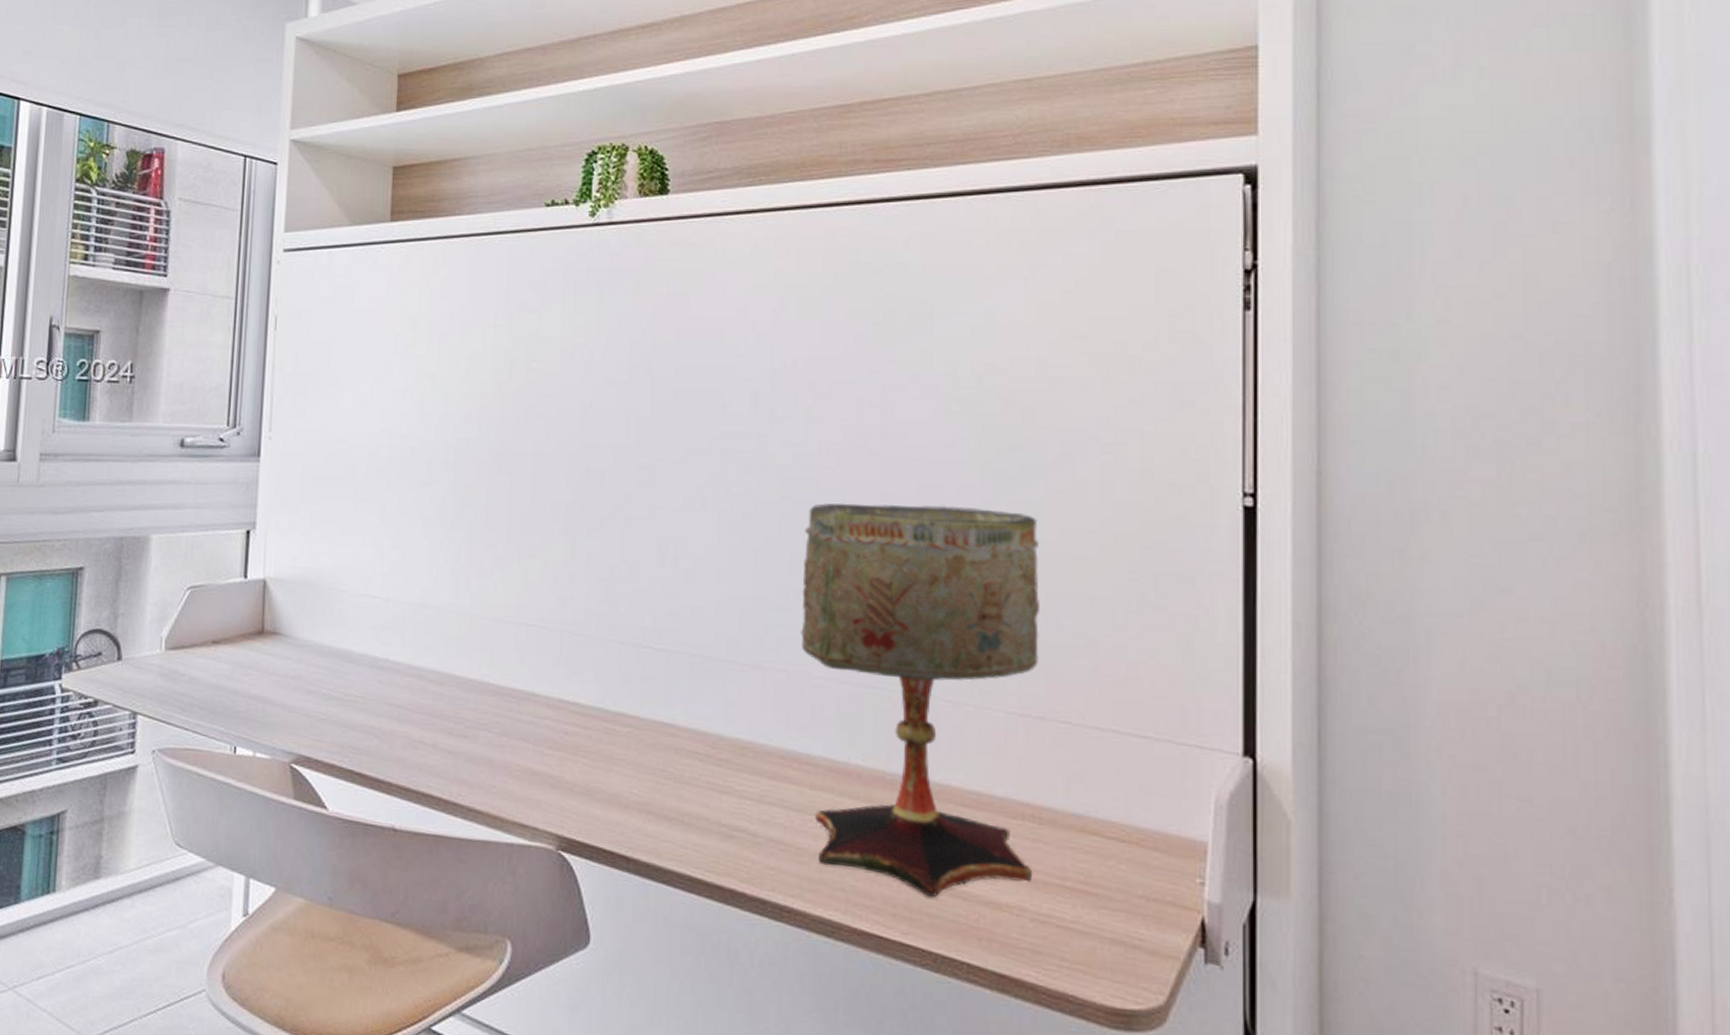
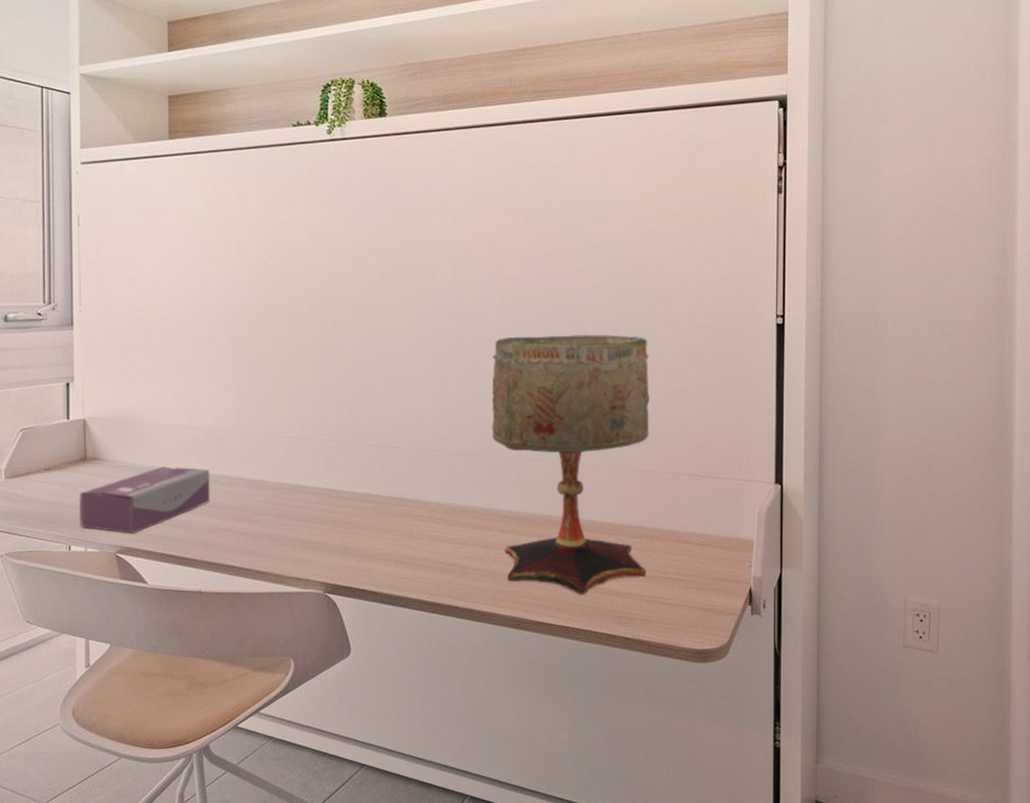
tissue box: none [248,650,416,739] -> present [78,466,210,534]

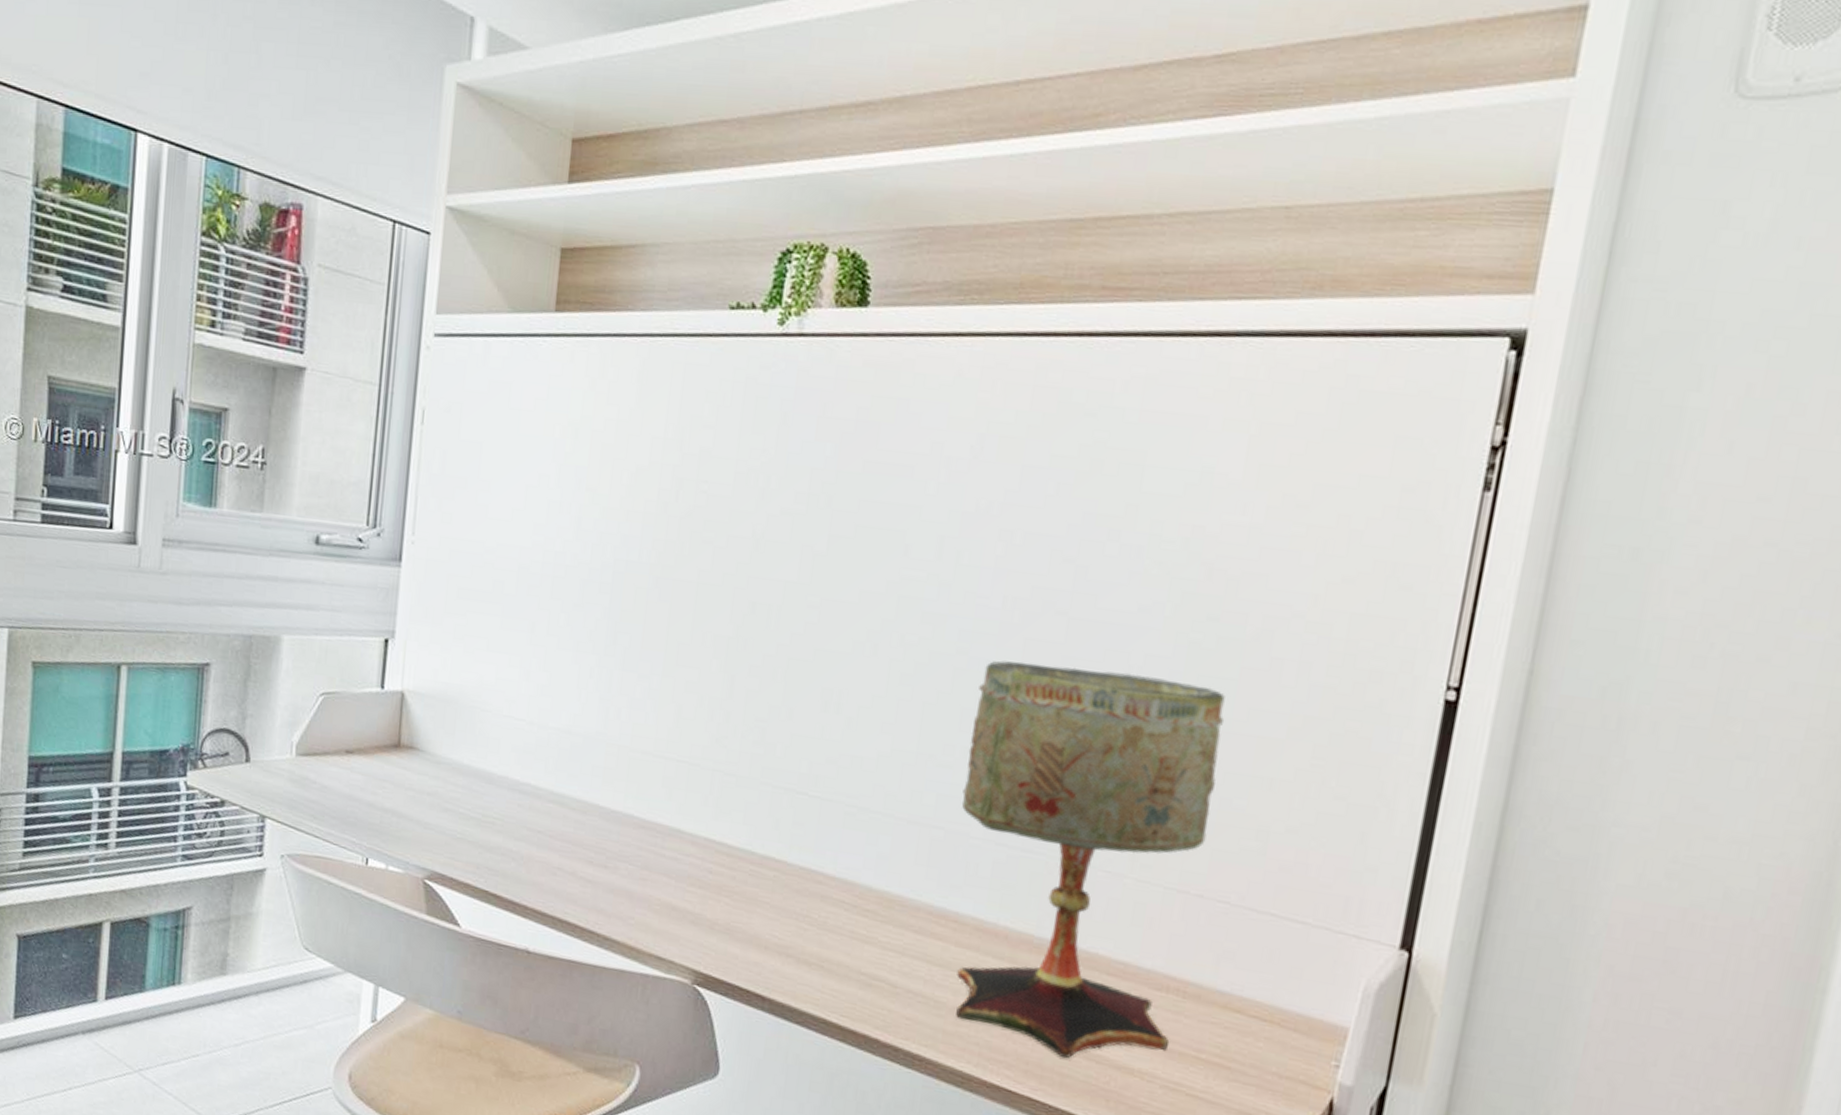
tissue box: present [78,466,210,534] -> none [382,772,558,858]

